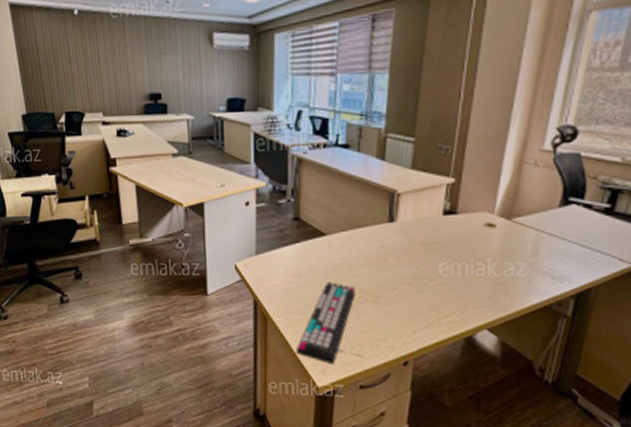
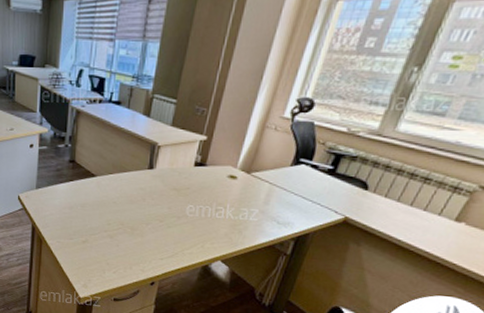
keyboard: present [295,282,365,365] -> none [64,214,120,281]

